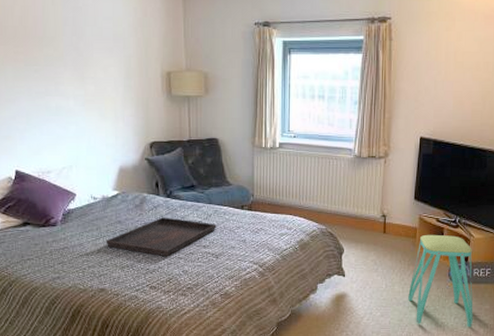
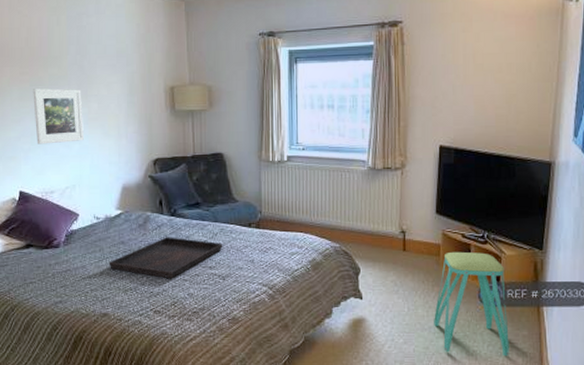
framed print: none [28,69,80,125] -> present [33,88,84,144]

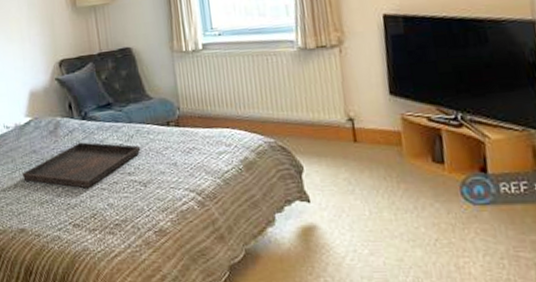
stool: present [434,251,509,357] -> none [404,138,516,269]

